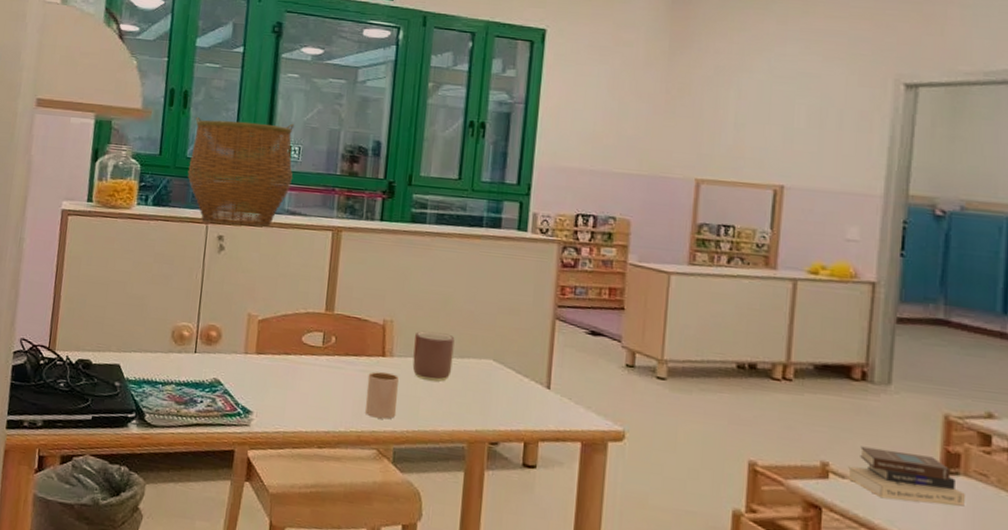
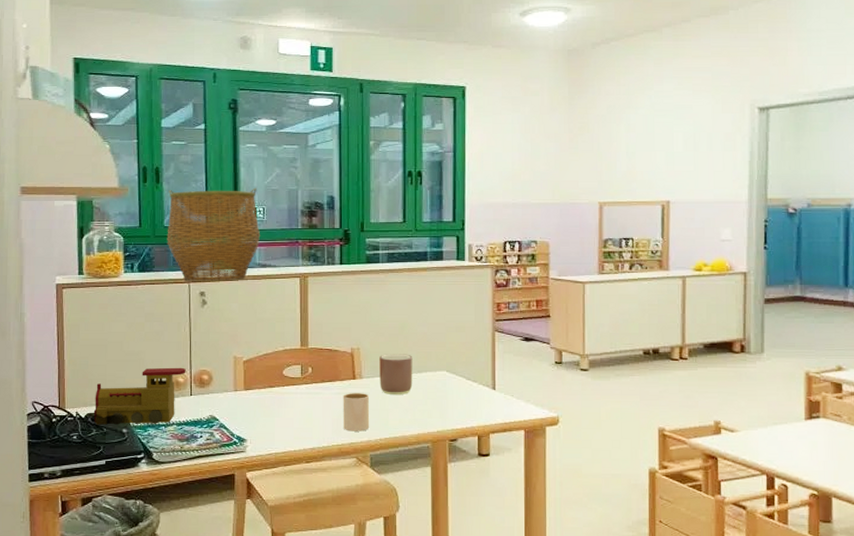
toy train: none [85,315,193,381] -> present [93,367,186,425]
books: present [848,446,965,507] -> none [736,405,825,444]

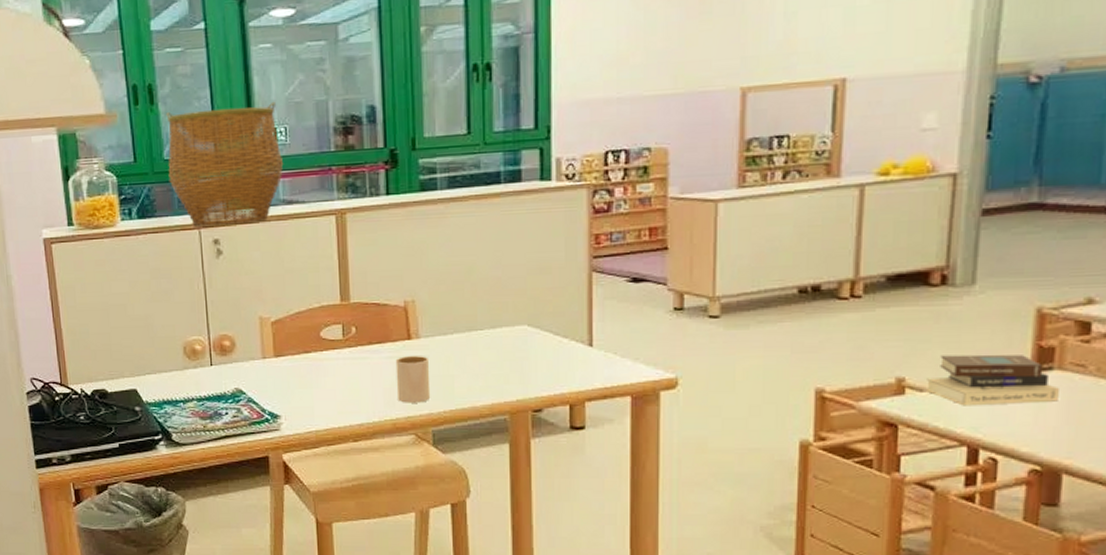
toy train: present [93,367,186,425] -> none [100,332,203,403]
mug: present [379,354,413,394] -> none [440,305,484,357]
books: none [736,405,825,444] -> present [926,354,1059,406]

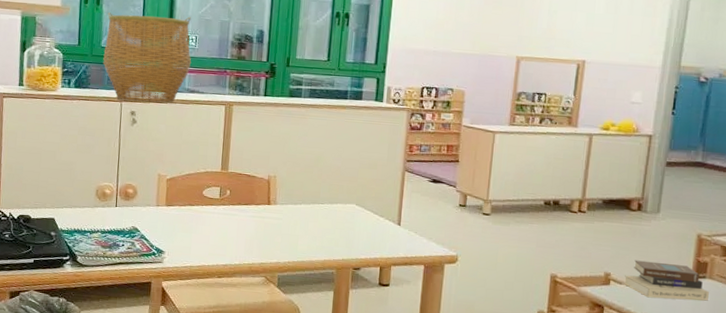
cup: present [395,356,431,403] -> none [254,217,282,254]

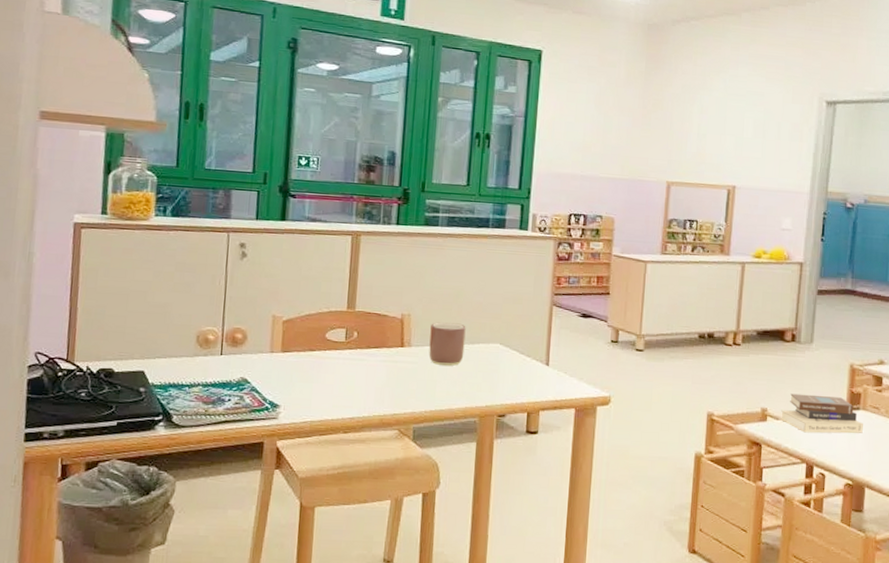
basket: present [103,12,192,104] -> none [206,130,313,234]
mug: none [292,183,325,223] -> present [428,322,466,366]

